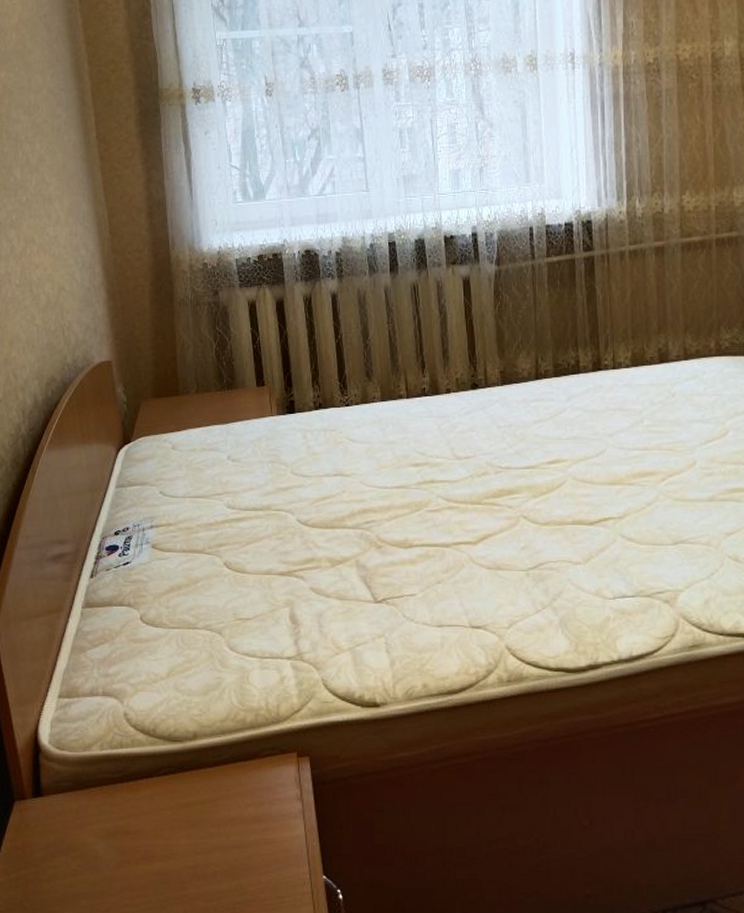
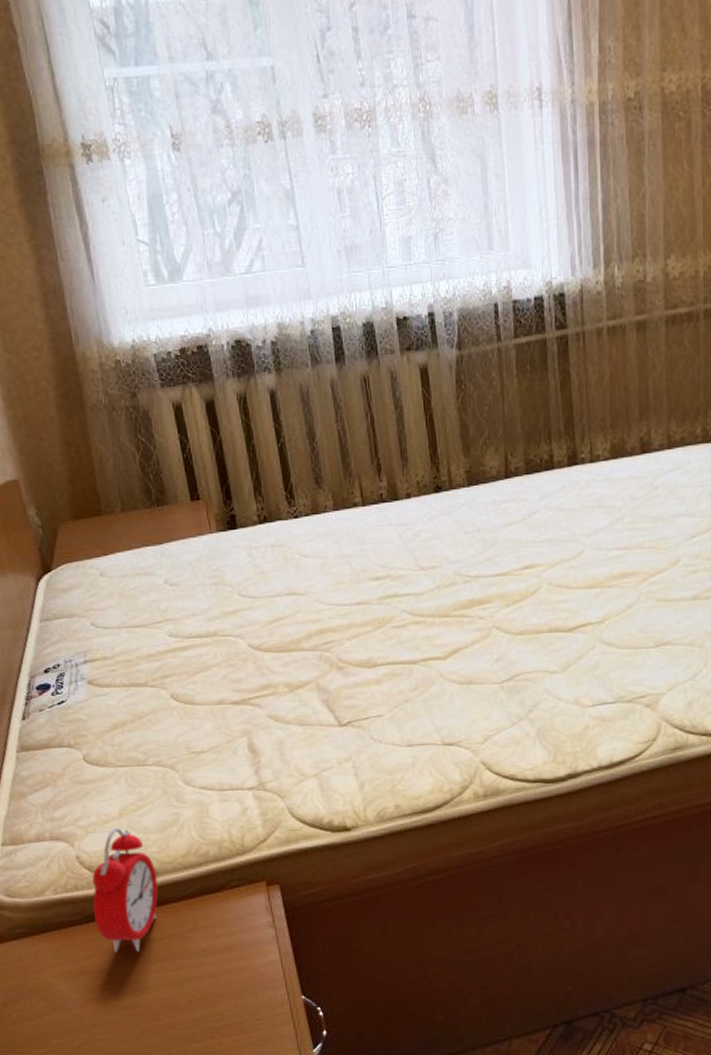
alarm clock: none [135,687,196,816] -> present [92,827,158,953]

